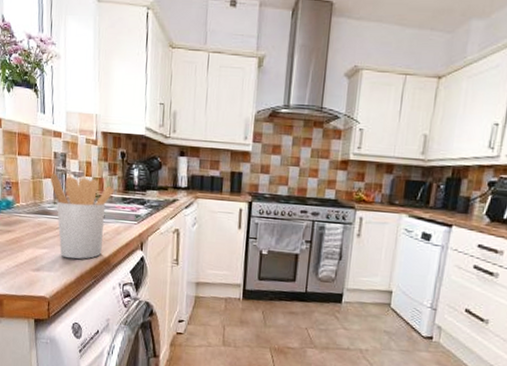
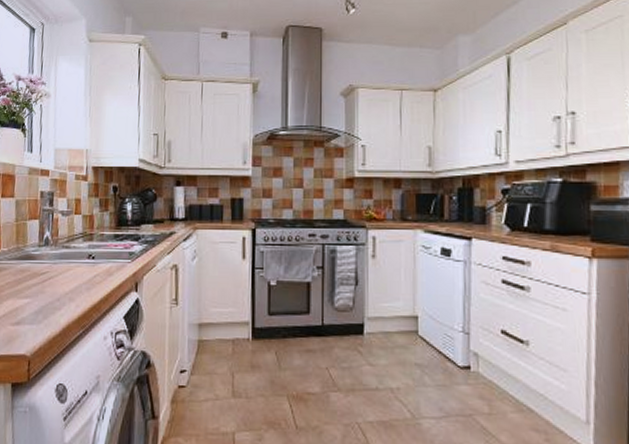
utensil holder: present [50,174,114,260] -> none [36,214,106,308]

